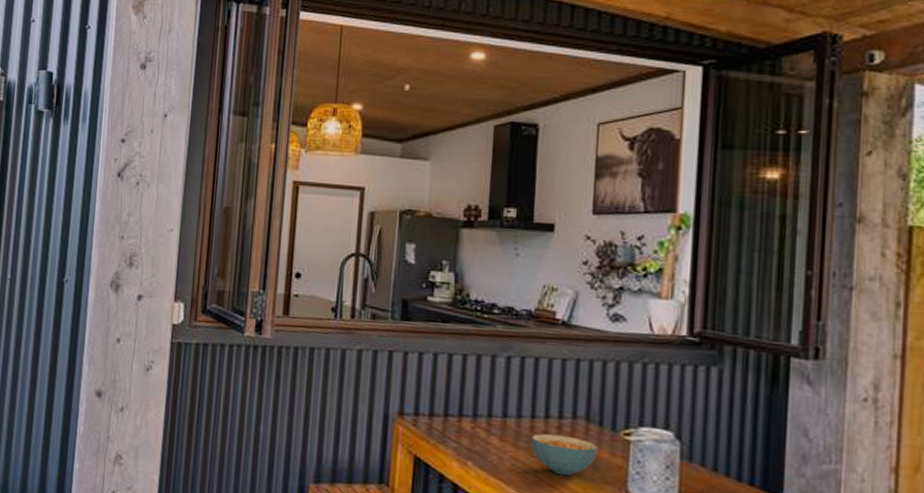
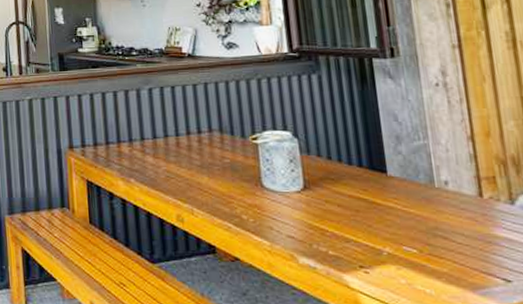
cereal bowl: present [530,434,598,476] -> none [178,146,234,180]

